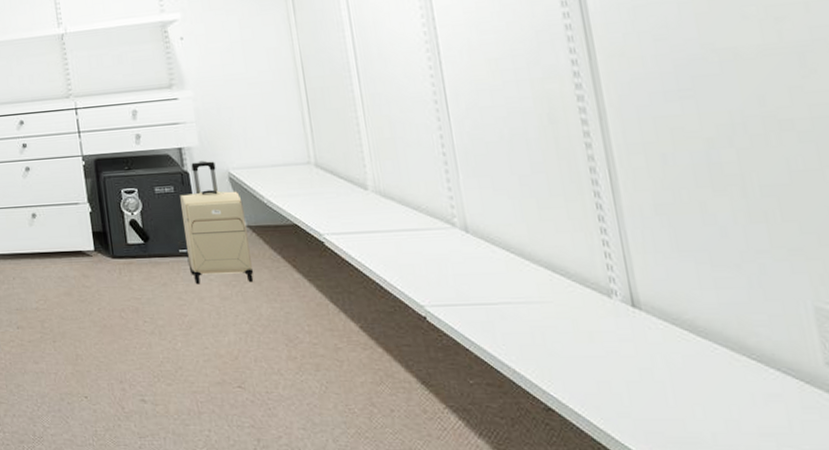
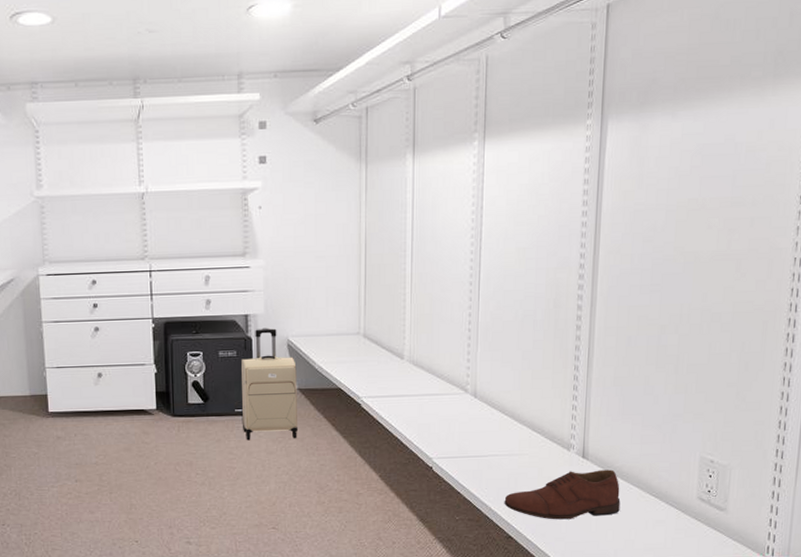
shoe: none [531,323,707,388] -> present [504,469,621,520]

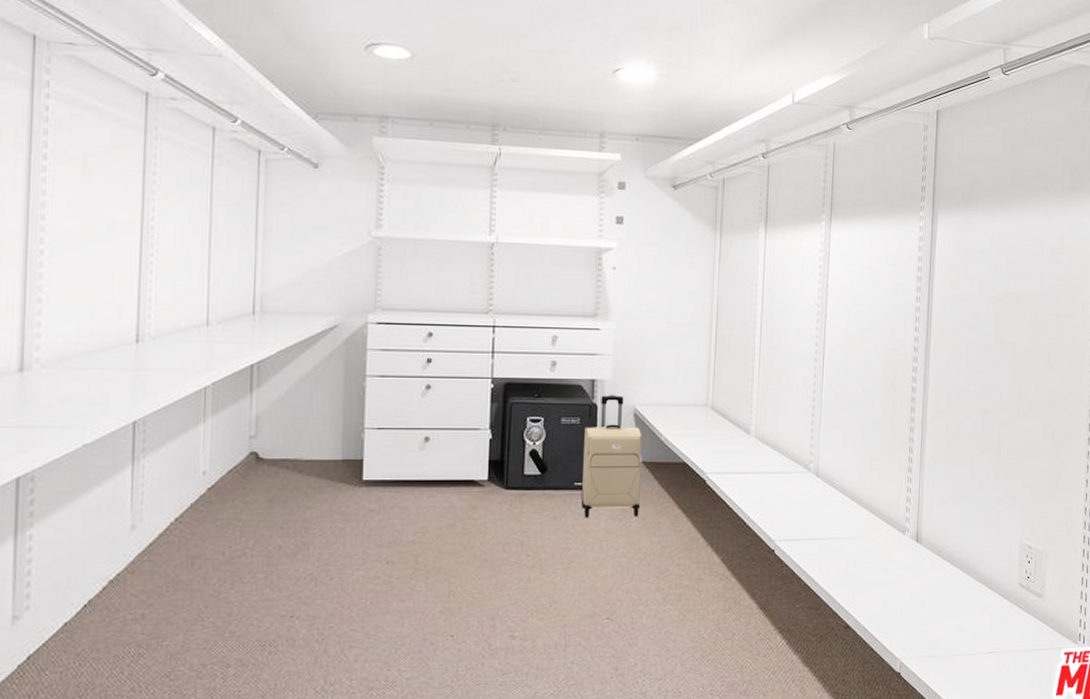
shoe: present [504,469,621,520] -> none [843,554,951,608]

